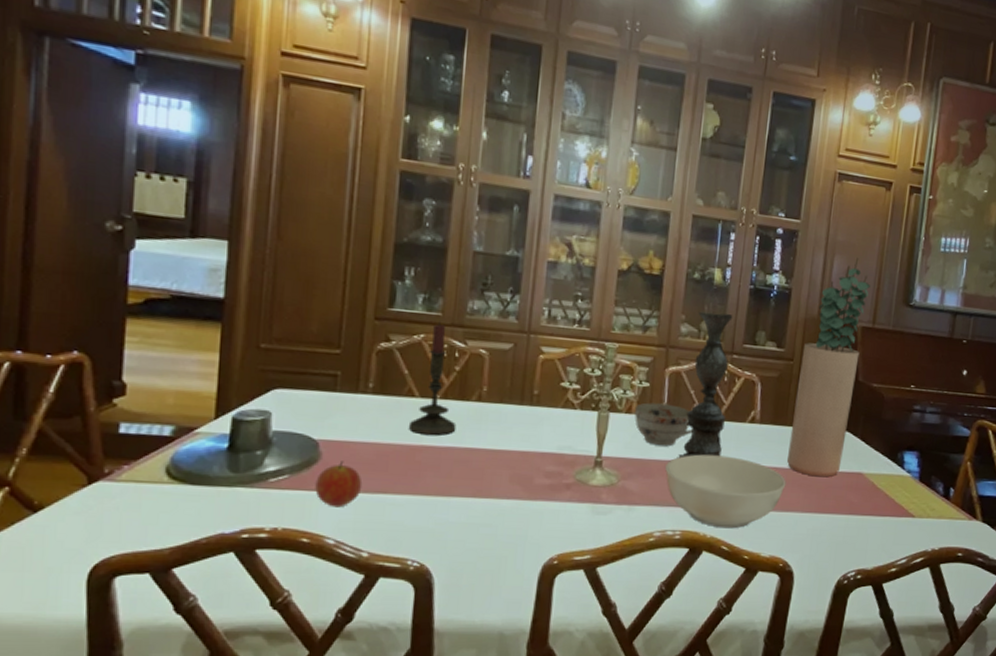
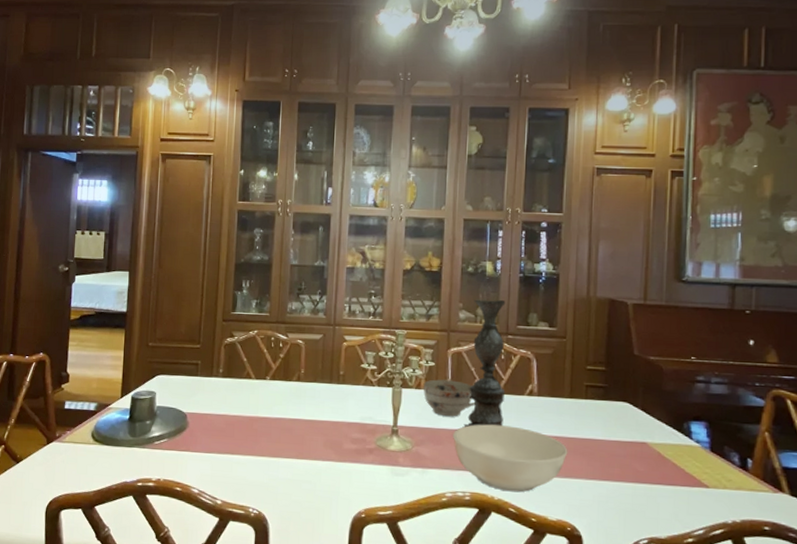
fruit: present [315,461,363,508] -> none [184,428,217,465]
candle: present [409,321,457,435] -> none [248,320,282,409]
vase: present [787,258,870,478] -> none [567,241,638,446]

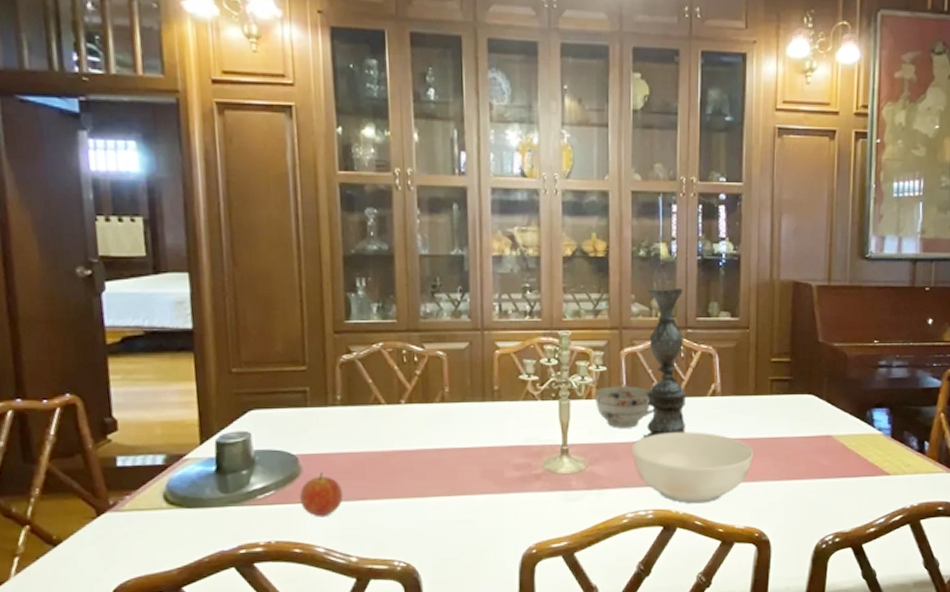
fruit: none [184,428,217,465] -> present [300,472,343,517]

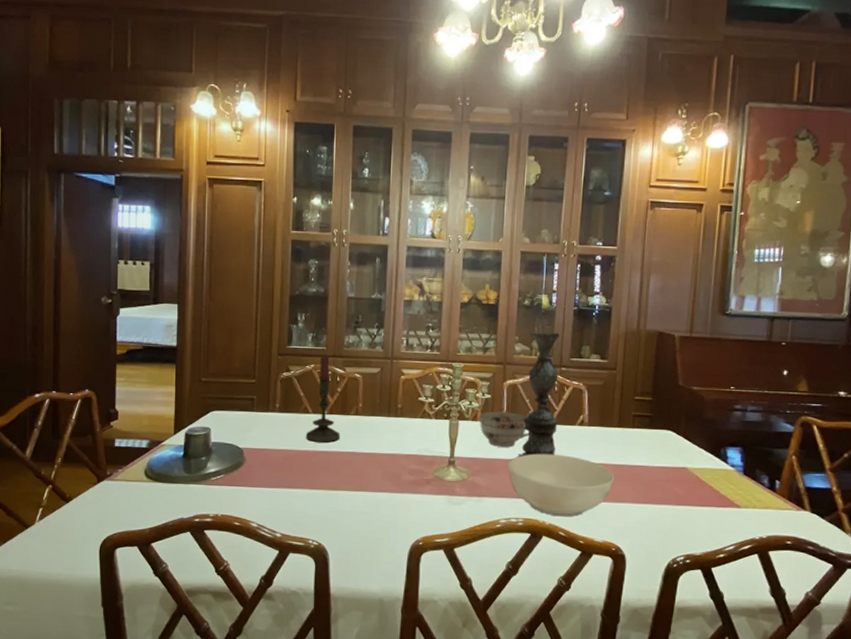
fruit: present [300,472,343,517] -> none [242,463,275,499]
candle: none [380,328,424,440] -> present [306,354,340,443]

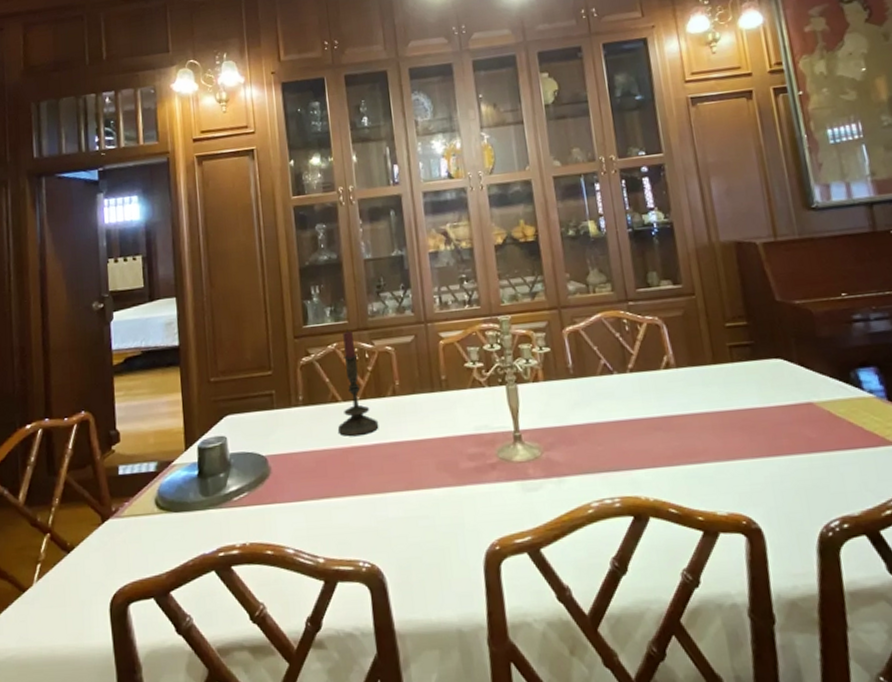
teacup: present [479,411,530,447] -> none [540,365,606,410]
bowl: present [507,453,615,517] -> none [586,408,725,489]
candlestick: present [516,332,560,457] -> none [582,262,643,420]

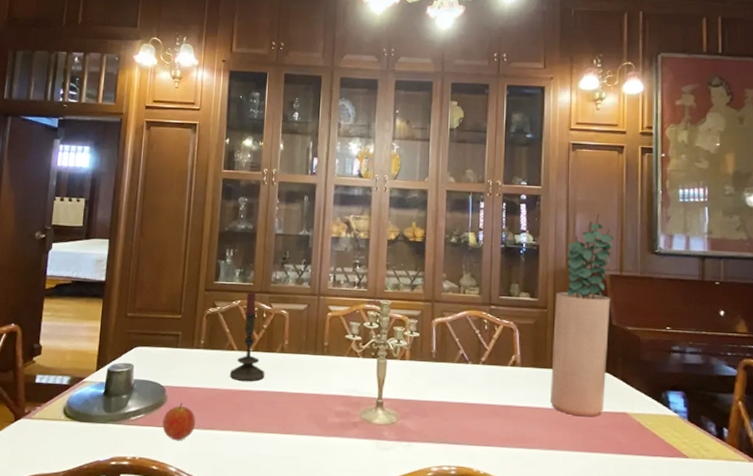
fruit: none [270,472,309,518] -> present [162,403,196,441]
vase: none [702,174,784,416] -> present [551,214,613,417]

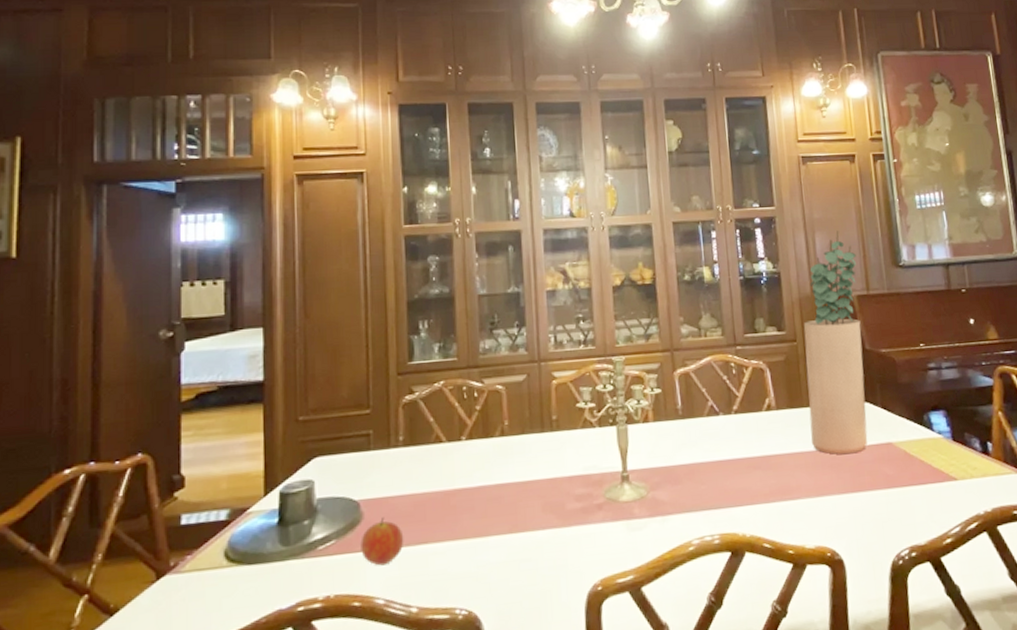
candle: present [230,289,265,381] -> none [441,366,485,478]

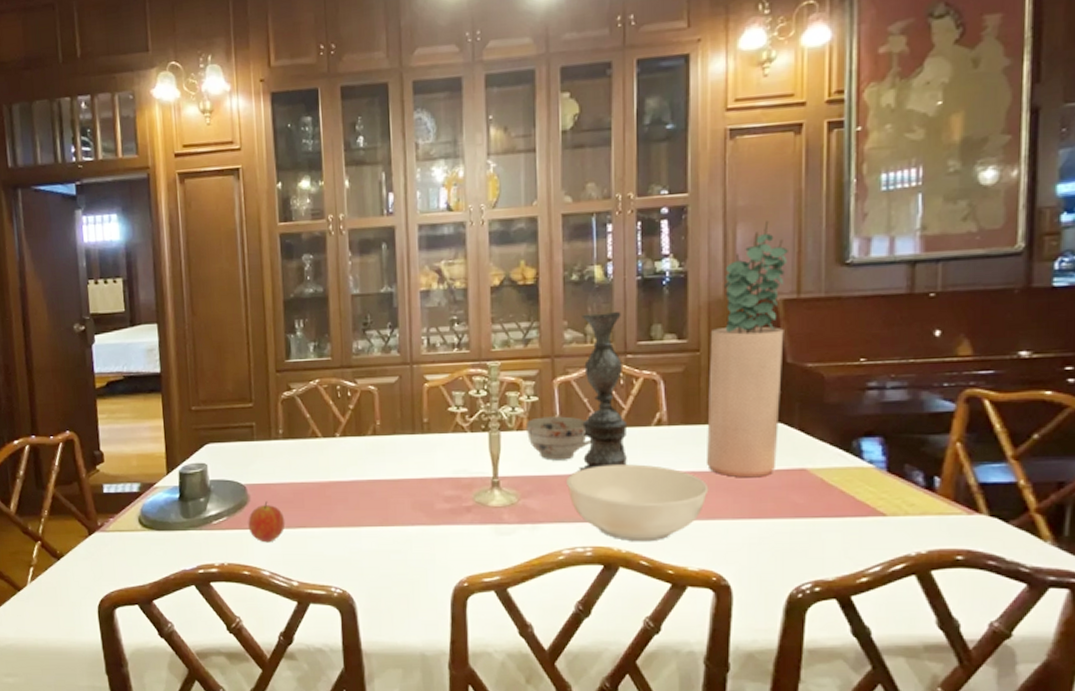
teacup: none [650,406,712,450] -> present [525,416,592,460]
bowl: none [691,448,816,525] -> present [566,464,709,542]
candlestick: none [695,308,744,460] -> present [577,312,628,472]

